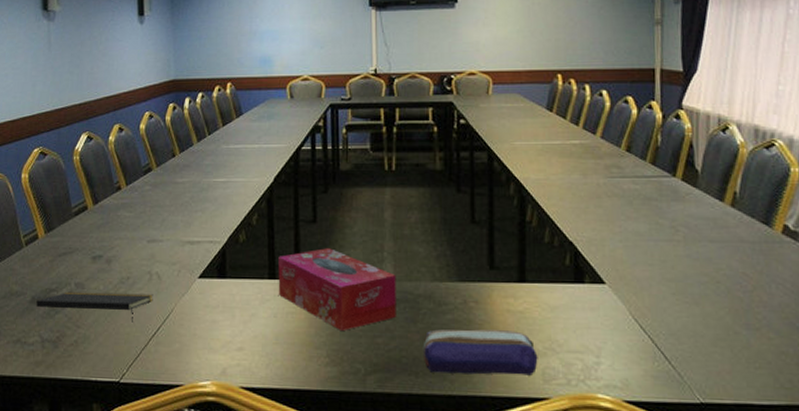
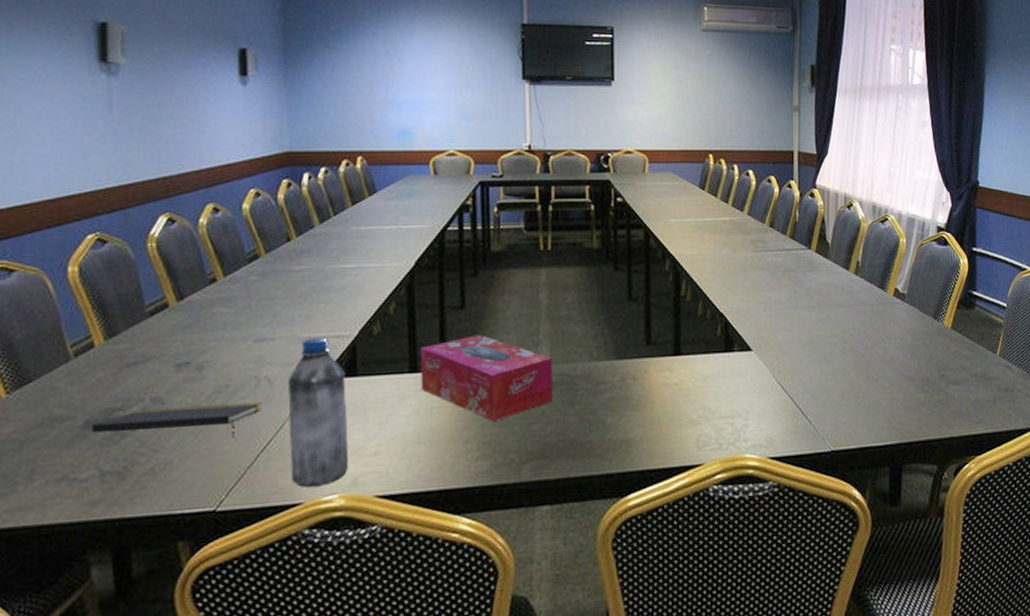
water bottle: none [172,241,220,372] -> present [287,337,349,487]
pencil case: present [423,329,538,376] -> none [580,403,692,454]

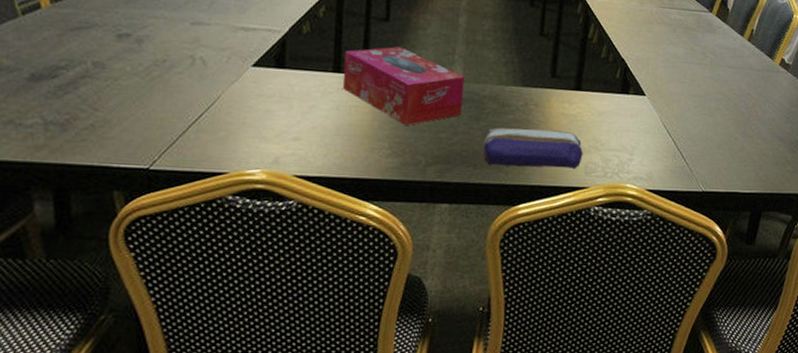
notepad: present [92,402,262,438] -> none [37,70,196,108]
water bottle: present [287,337,349,487] -> none [218,28,274,160]
pencil case: none [580,403,692,454] -> present [482,127,583,169]

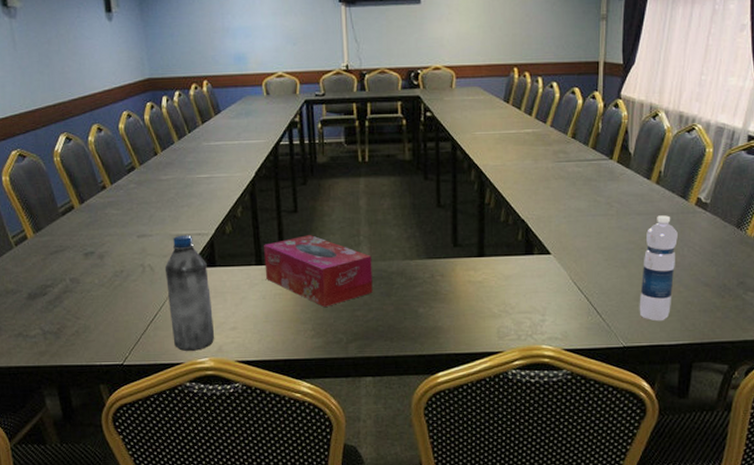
water bottle: none [218,28,274,160] -> present [164,234,215,351]
pencil case: present [482,127,583,169] -> none [396,298,494,337]
water bottle: none [720,70,762,170] -> present [639,215,678,322]

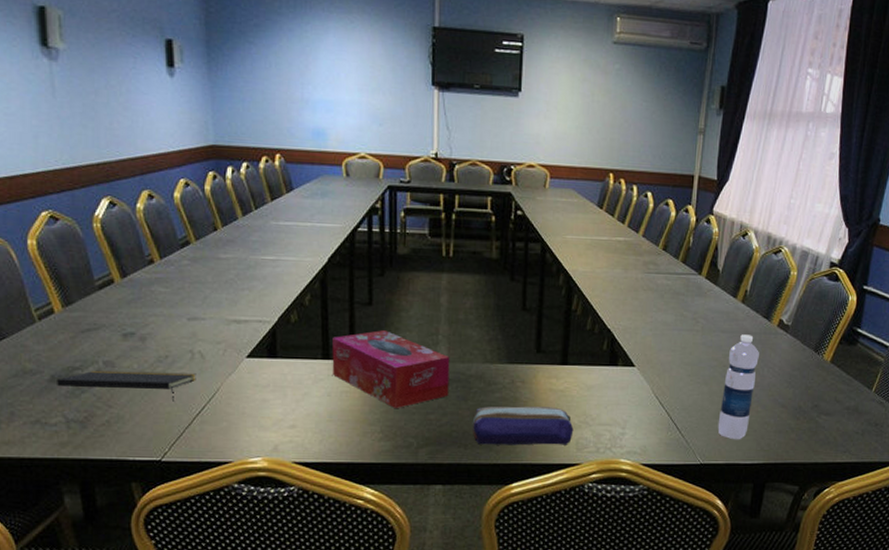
notepad: none [33,285,148,311] -> present [57,370,196,402]
water bottle: present [164,234,215,351] -> none [217,320,271,449]
pencil case: none [396,298,494,337] -> present [472,406,574,445]

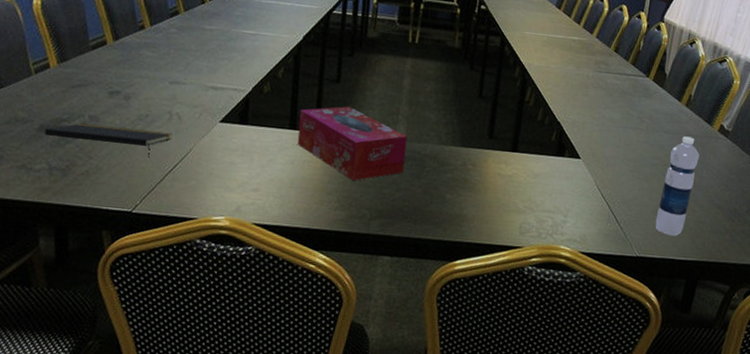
pencil case: present [472,406,574,445] -> none [422,185,518,228]

